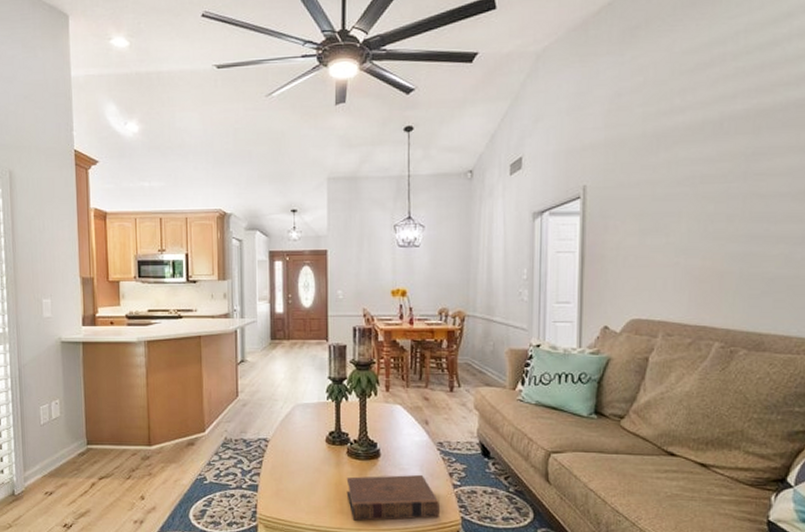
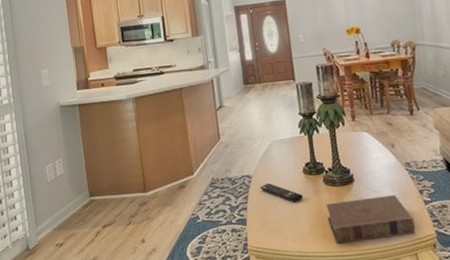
remote control: none [277,449,323,473] -> present [260,182,304,203]

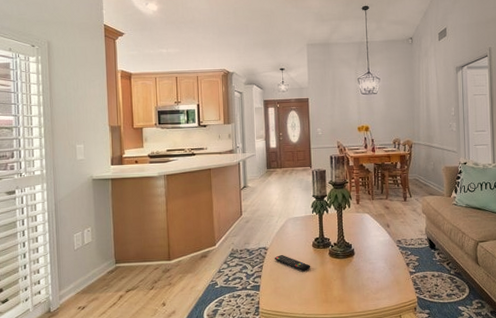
book: present [325,194,416,244] -> none [329,266,402,307]

